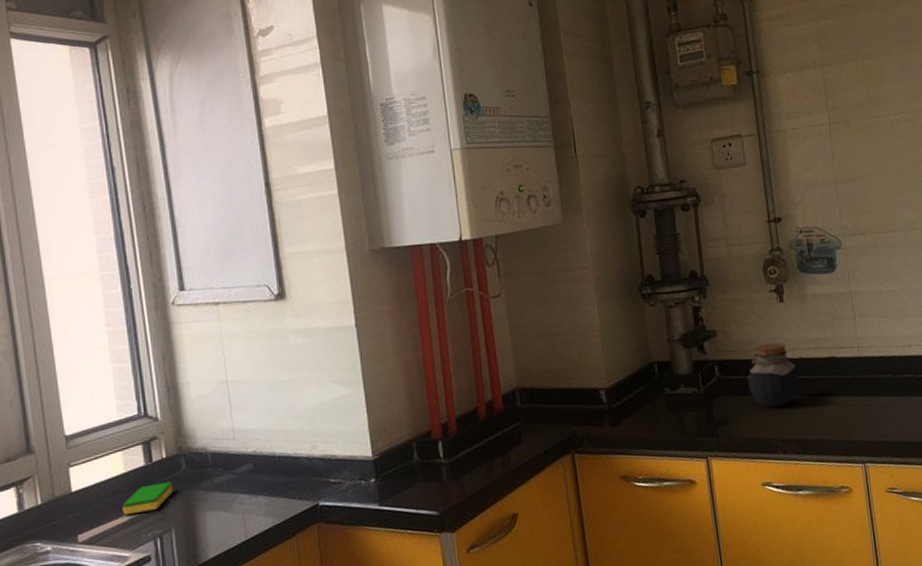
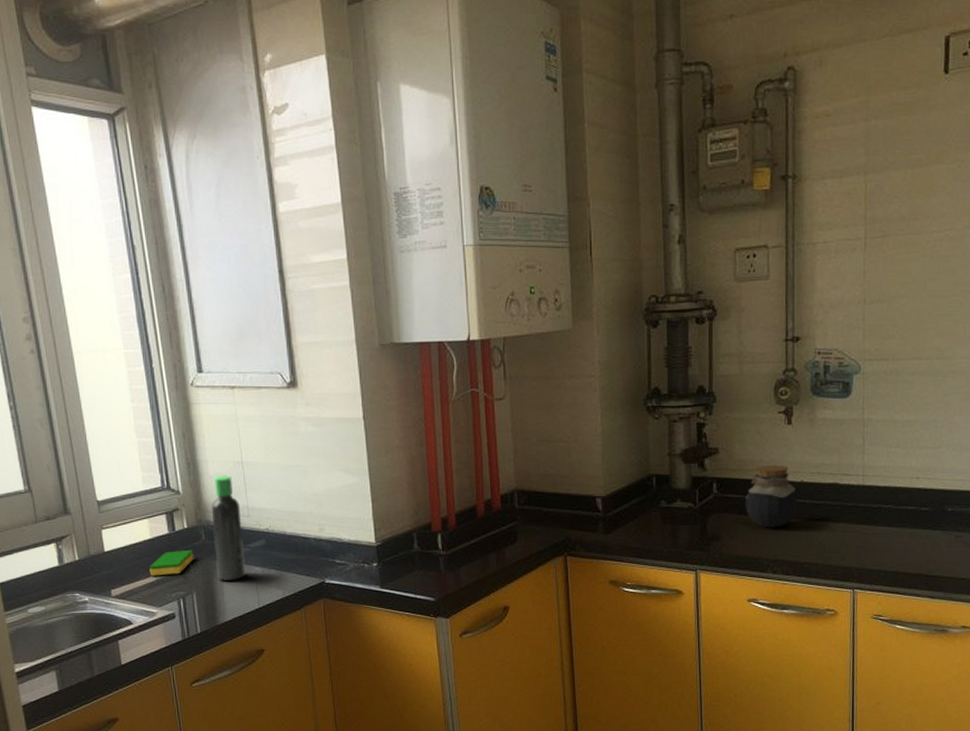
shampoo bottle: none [192,396,231,513] -> present [211,475,246,580]

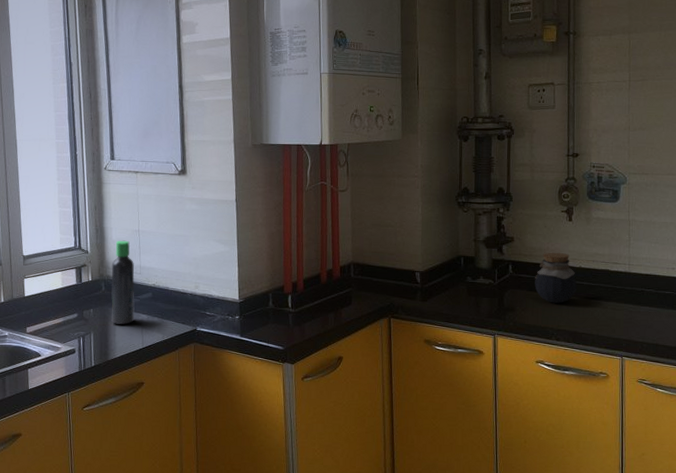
dish sponge: present [149,549,194,576] -> none [58,298,95,318]

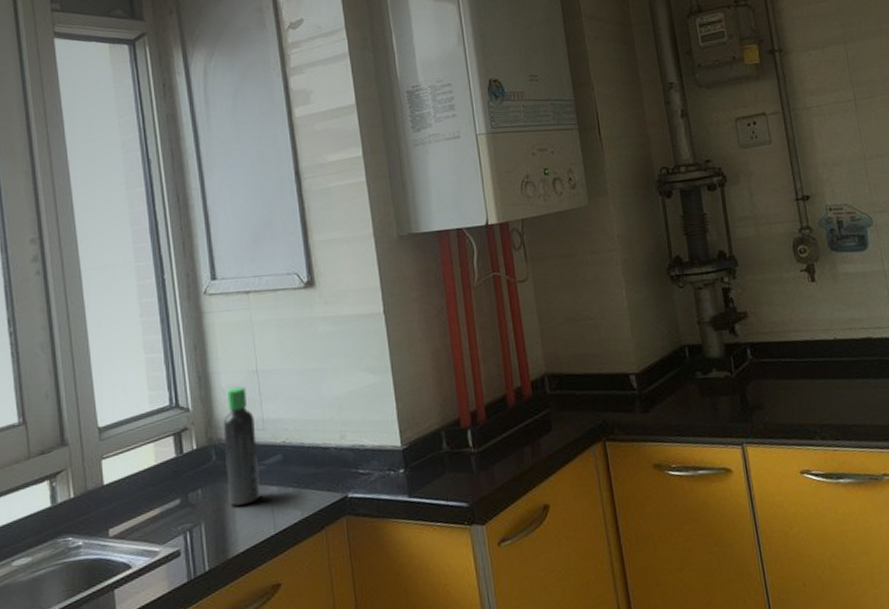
jar: present [534,253,578,303] -> none [781,324,837,391]

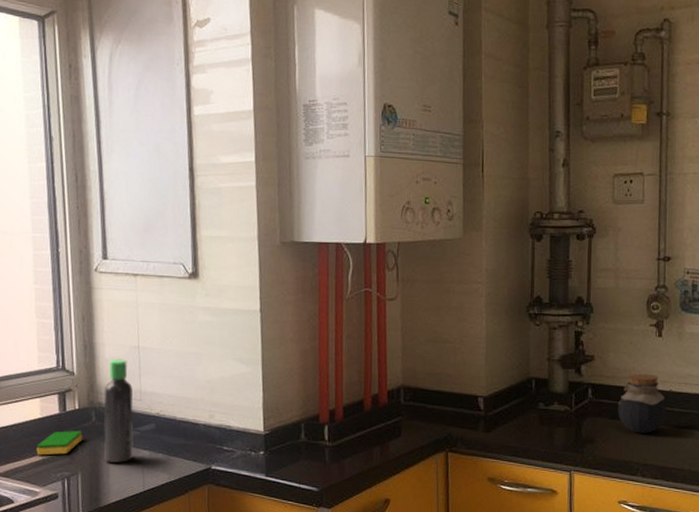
dish sponge: none [153,473,203,509] -> present [36,430,83,456]
jar: none [781,324,837,391] -> present [618,374,668,434]

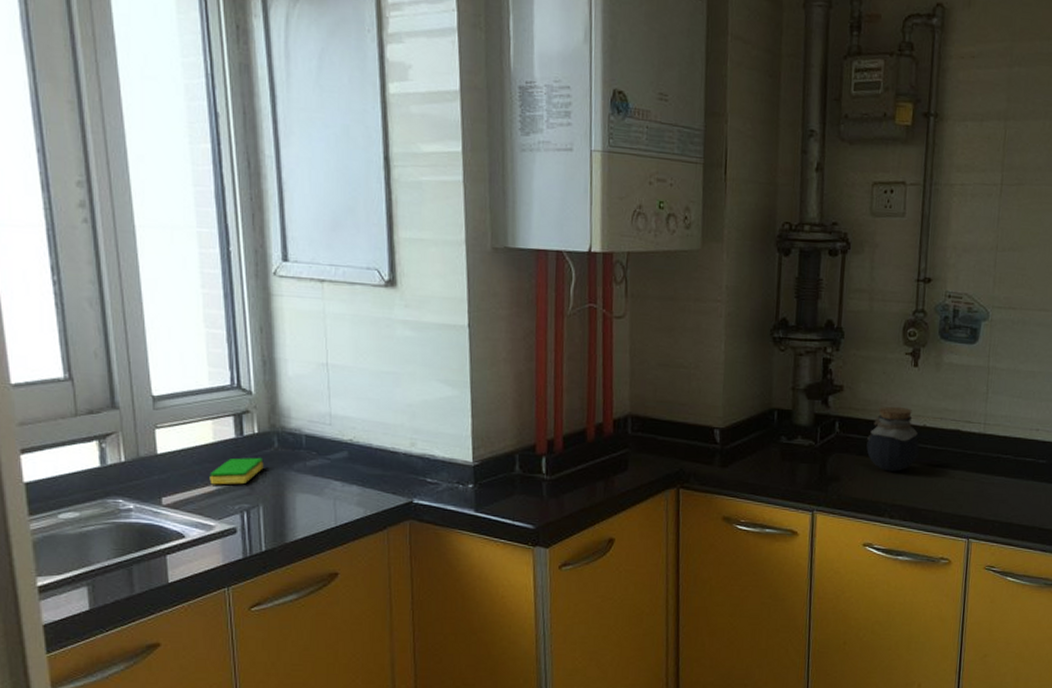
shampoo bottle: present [103,359,134,463] -> none [287,377,323,495]

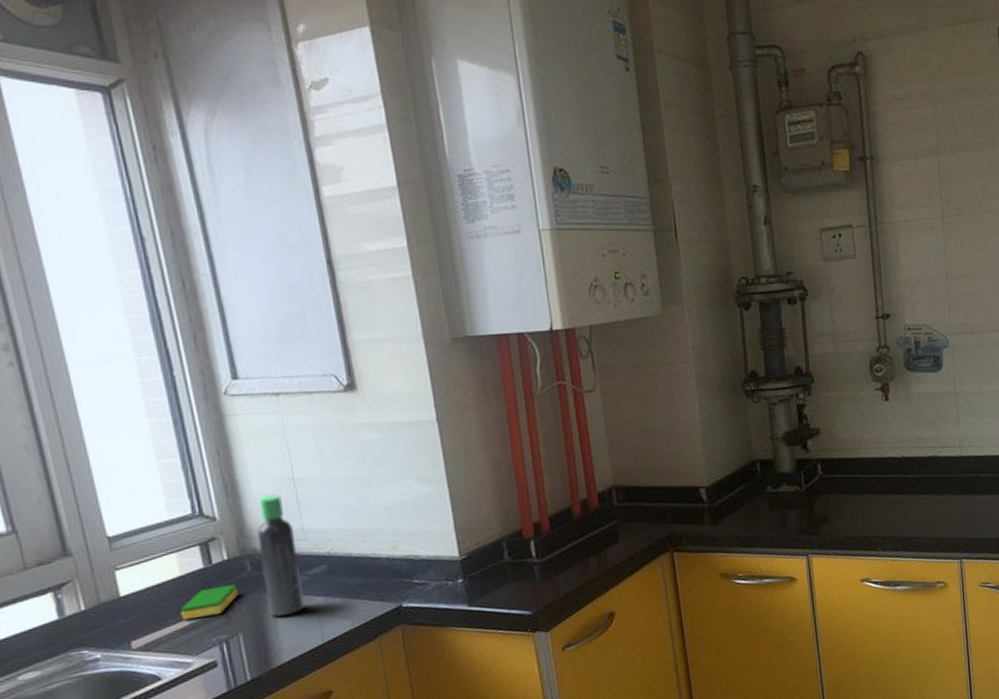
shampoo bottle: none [287,377,323,495] -> present [256,494,305,616]
jar: present [866,407,920,472] -> none [850,442,902,506]

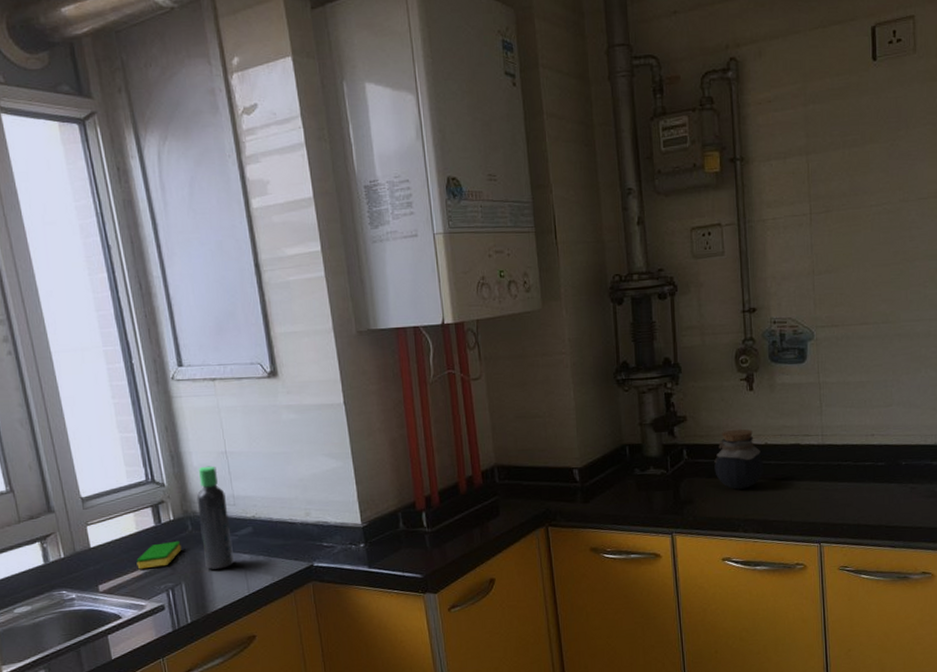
jar: none [850,442,902,506] -> present [714,429,765,490]

